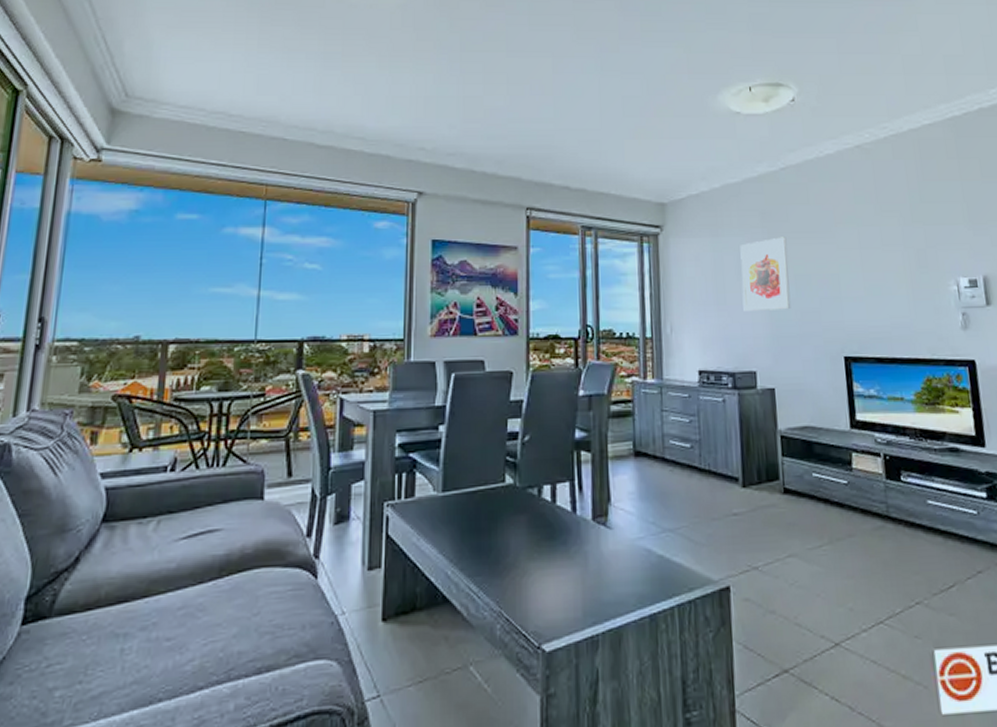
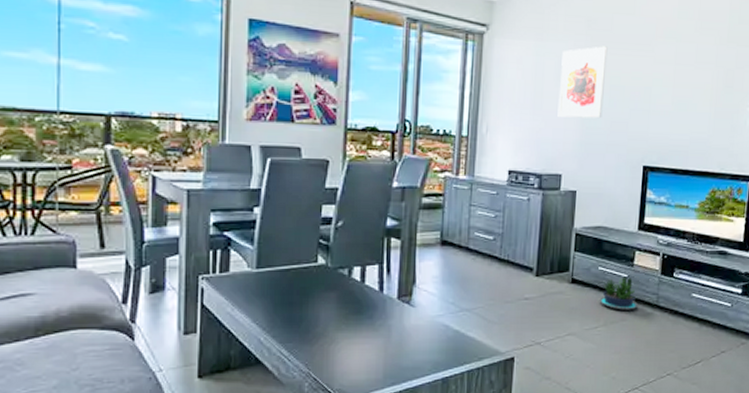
potted plant: none [819,483,865,524] -> present [599,276,638,310]

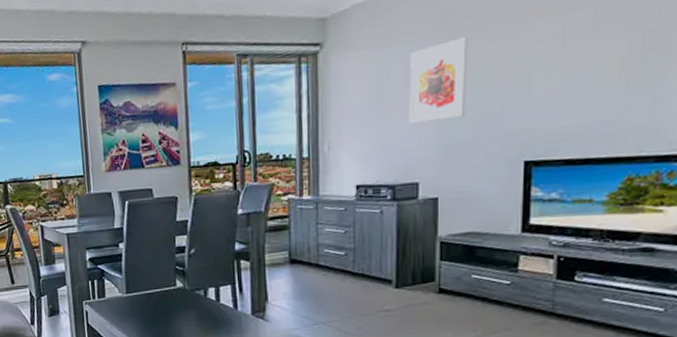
potted plant: present [599,276,638,310] -> none [475,283,526,319]

